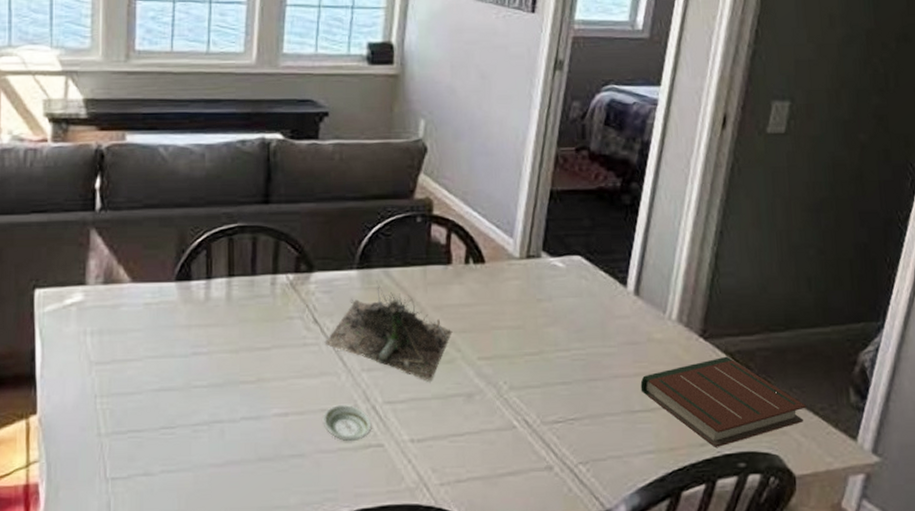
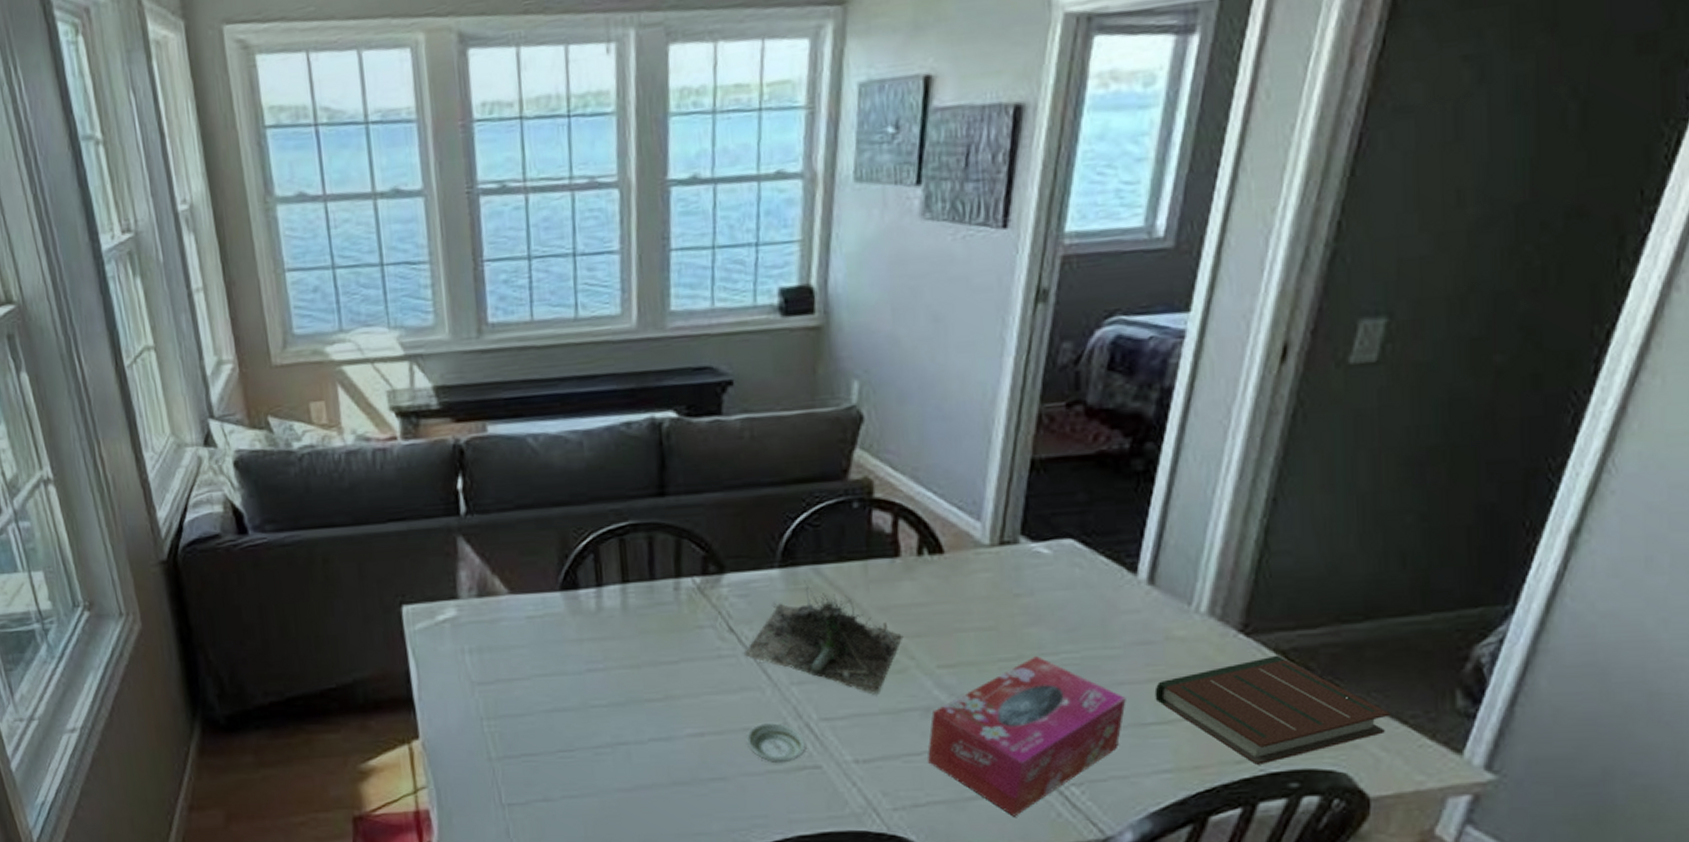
tissue box: none [468,352,620,492] -> present [927,656,1126,817]

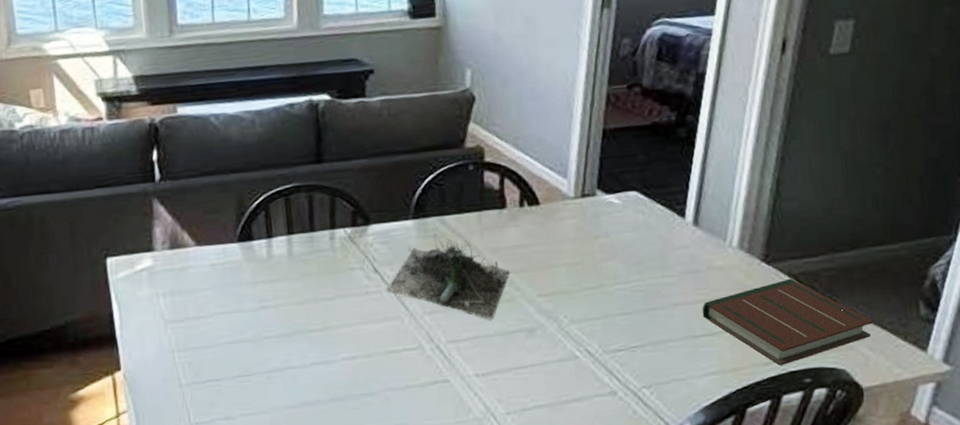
saucer: present [745,723,806,764] -> none [389,346,437,380]
tissue box: present [927,656,1126,817] -> none [532,285,681,415]

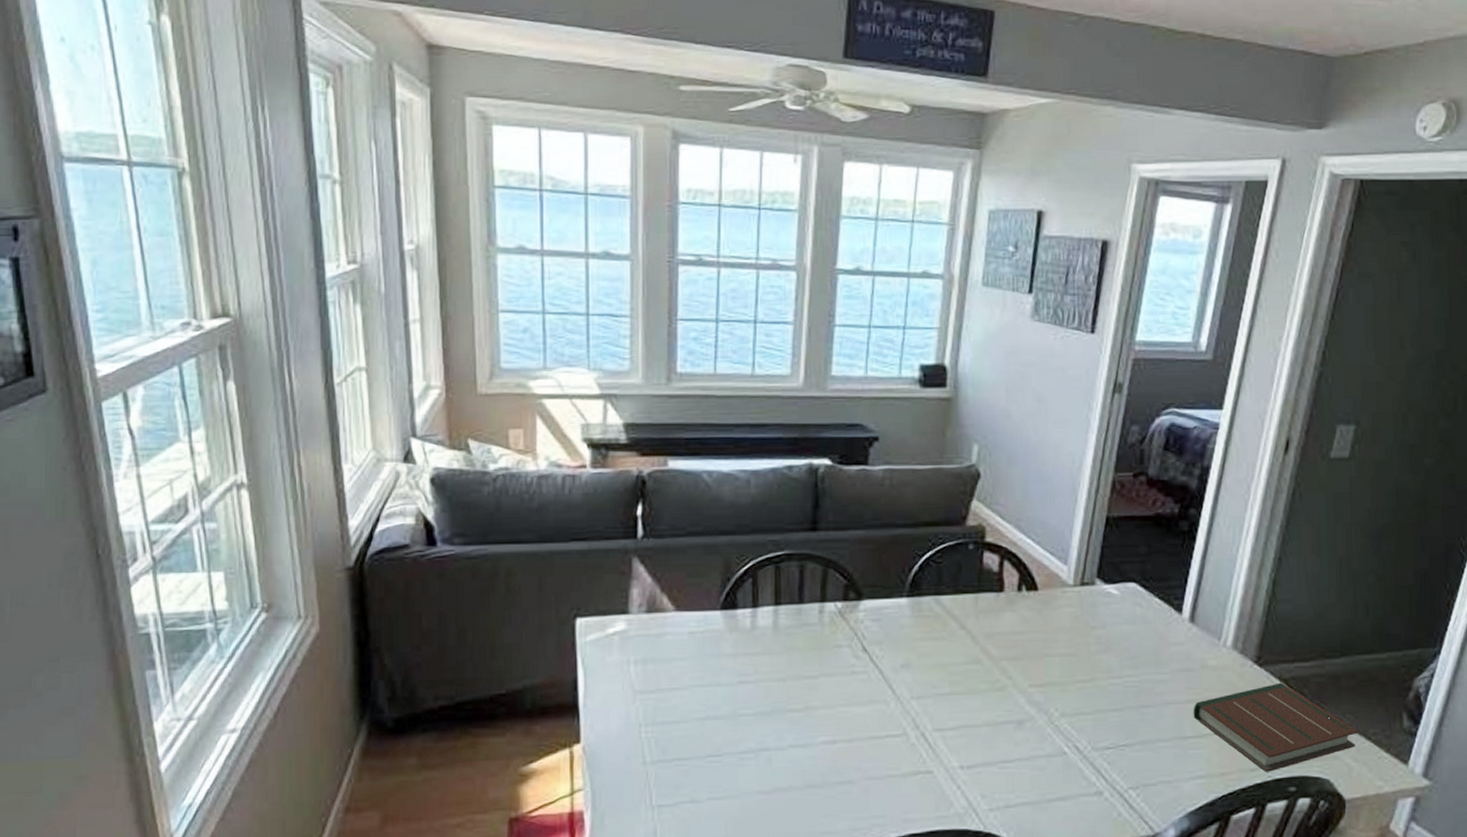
plant: present [386,229,511,321] -> none [873,609,1004,710]

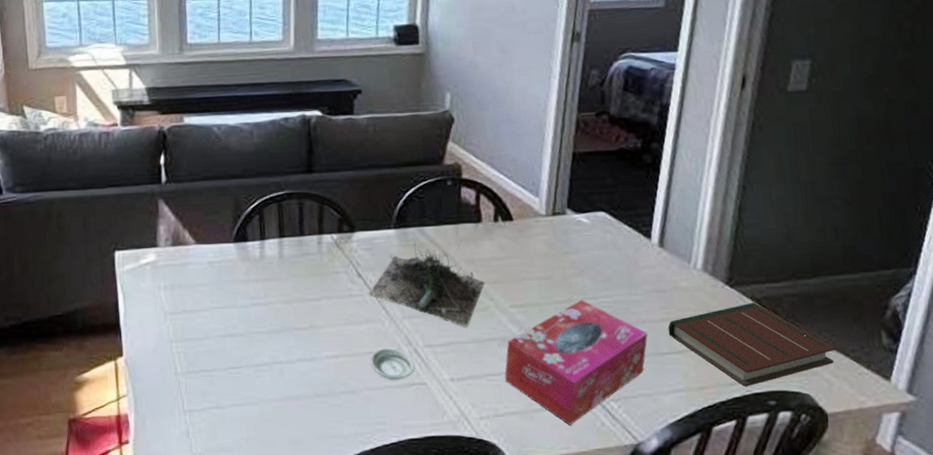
saucer: none [871,732,921,769] -> present [370,348,415,381]
plant: none [873,609,1004,710] -> present [368,239,485,328]
tissue box: none [1018,679,1172,816] -> present [504,300,648,426]

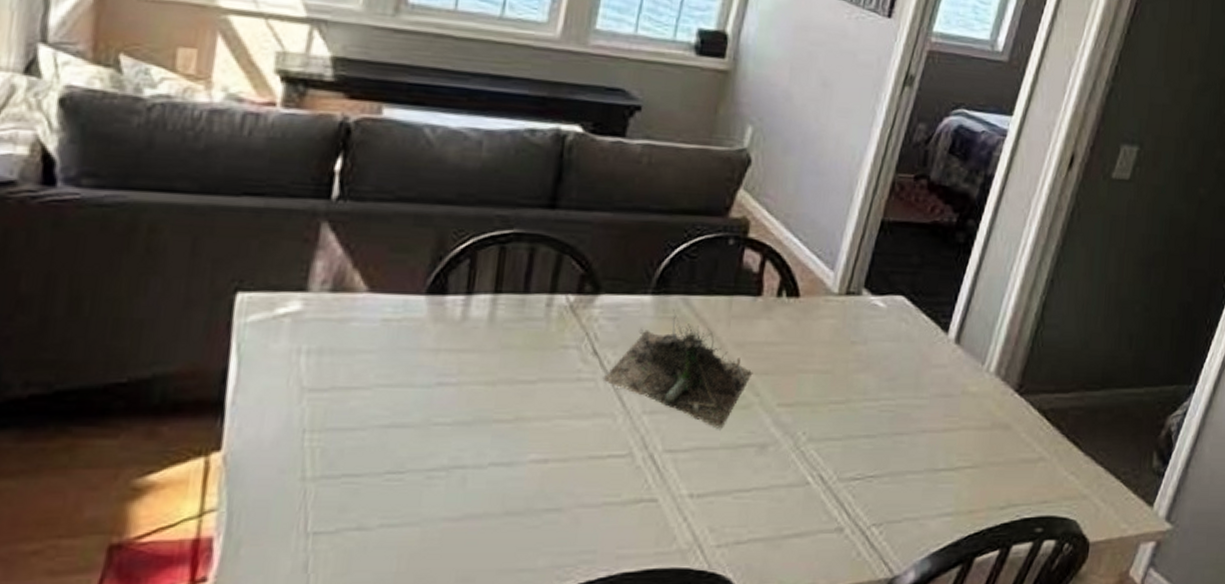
saucer: present [370,348,415,381] -> none [588,452,647,495]
tissue box: present [504,300,648,426] -> none [754,401,926,556]
book: present [668,302,836,386] -> none [947,414,1110,511]

